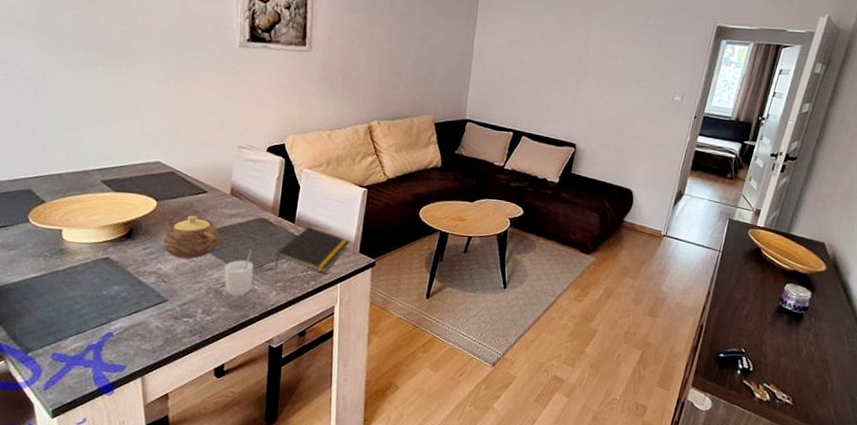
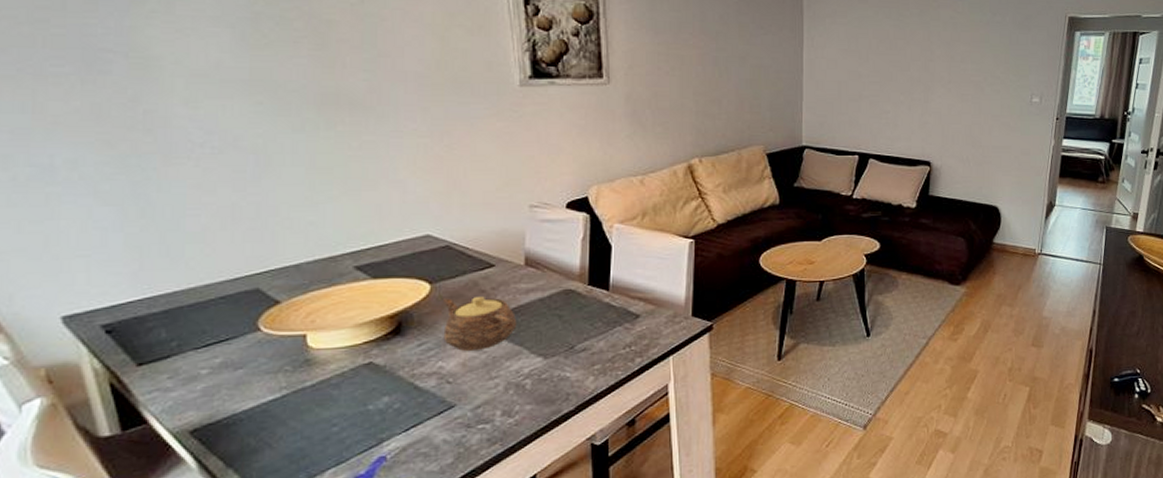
cup: present [224,249,254,297] -> none [525,328,562,390]
notepad: present [275,227,350,273] -> none [589,293,680,346]

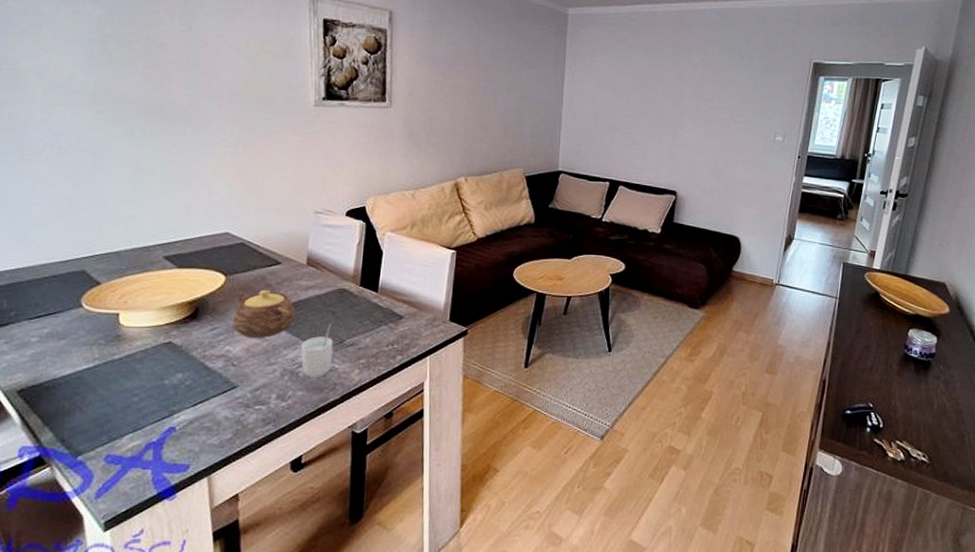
cup: none [525,328,562,390] -> present [300,323,333,378]

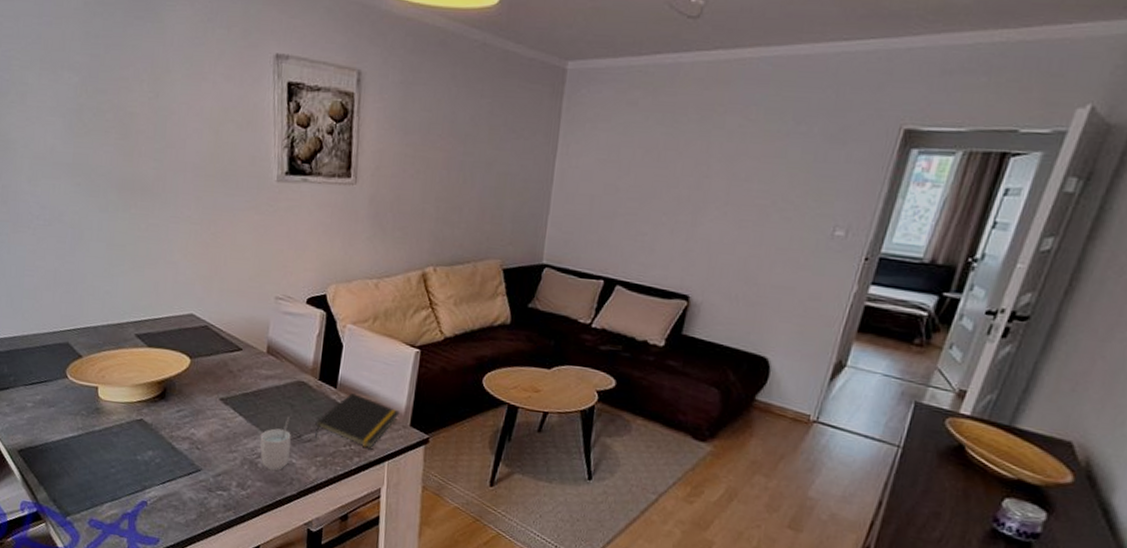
teapot: present [232,289,296,339] -> none [197,373,256,425]
notepad: none [357,296,439,345] -> present [314,393,400,448]

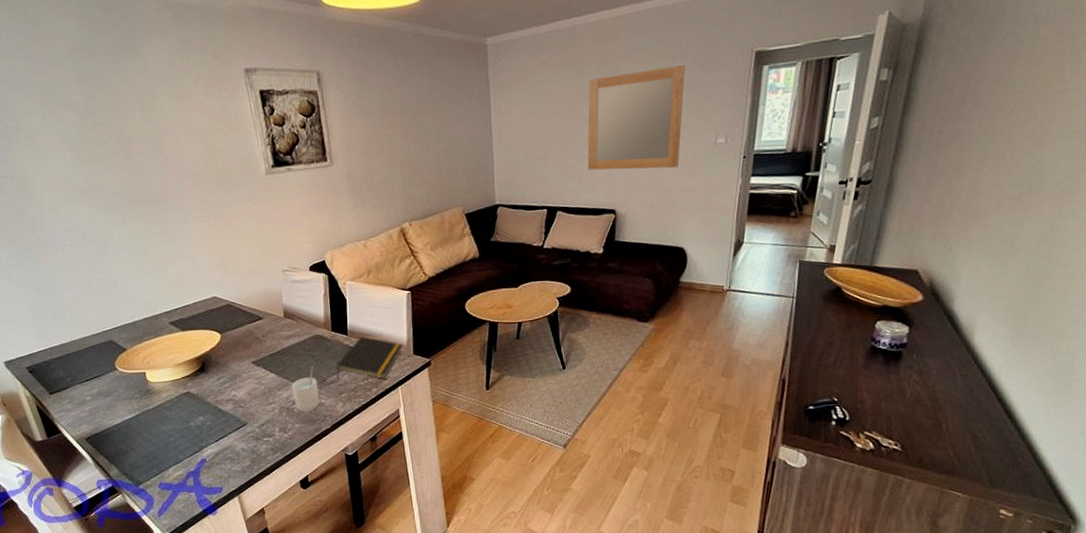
home mirror: none [663,130,810,258] -> present [587,65,685,170]

